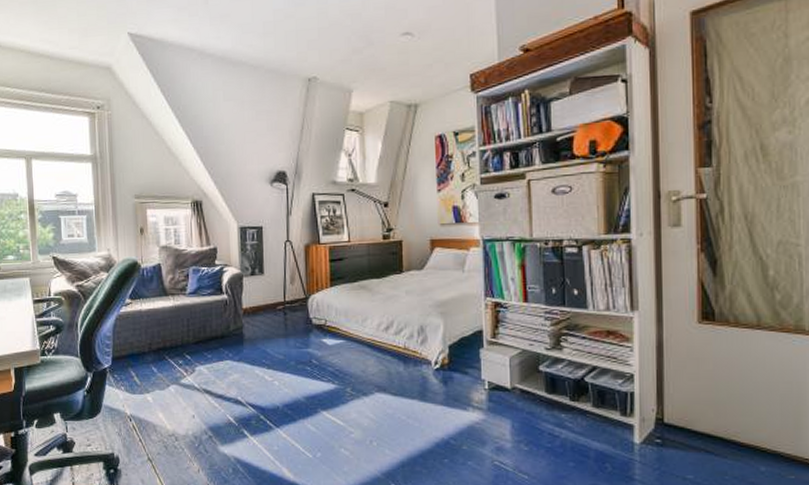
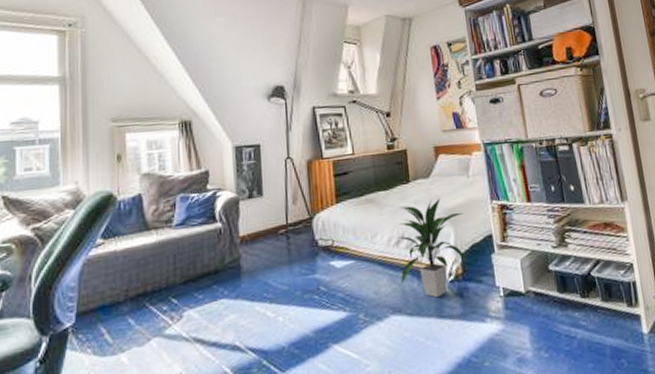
indoor plant: none [386,290,455,383] -> present [397,198,466,298]

